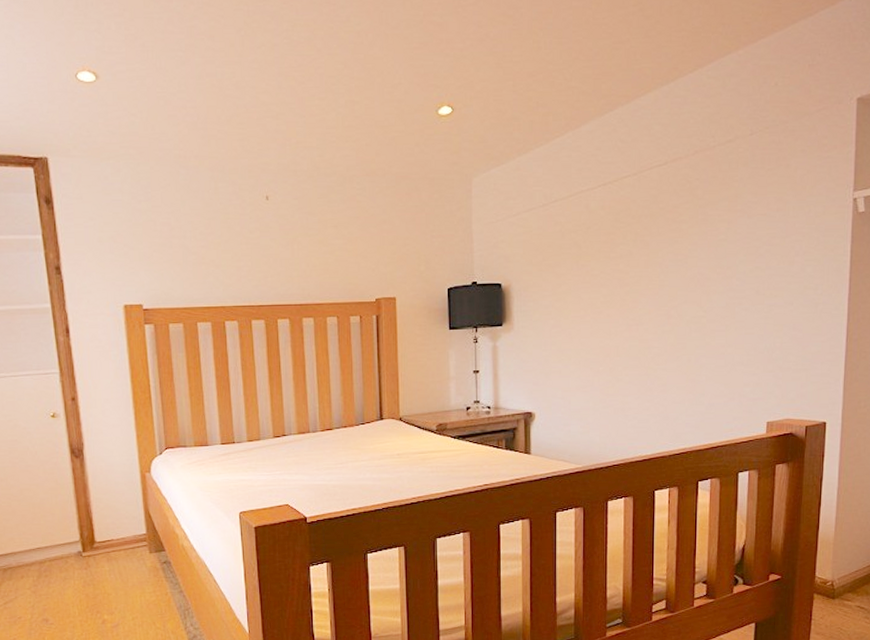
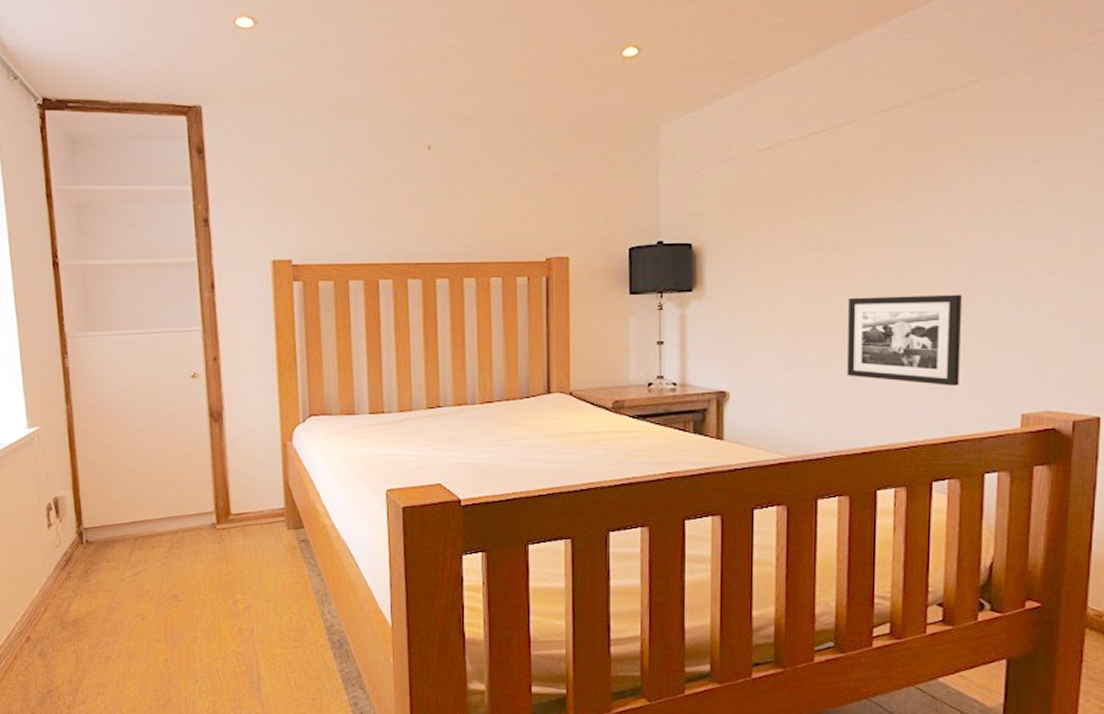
picture frame: none [631,323,722,401] -> present [847,294,963,386]

